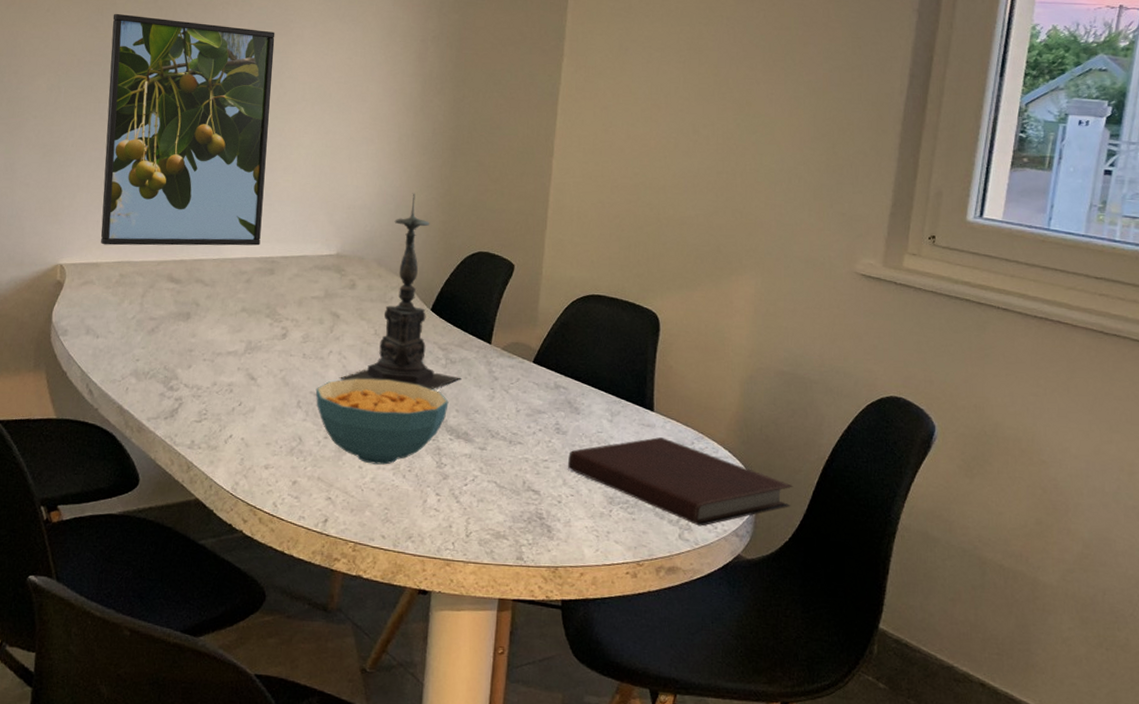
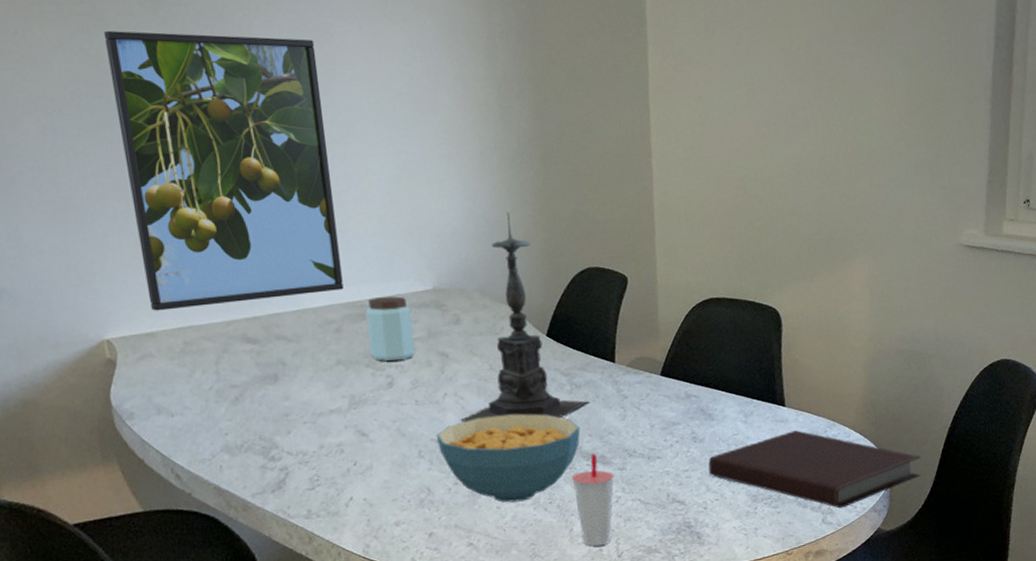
peanut butter: none [272,256,314,315] -> present [365,296,415,361]
cup: none [433,428,474,522] -> present [571,453,615,546]

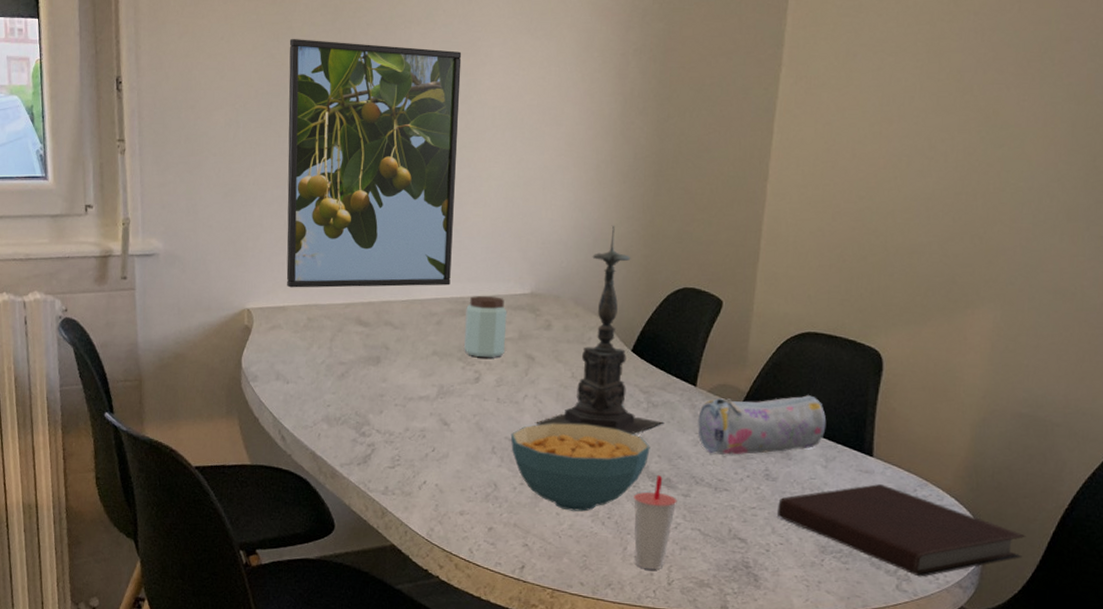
pencil case: none [621,357,740,426] -> present [698,395,827,455]

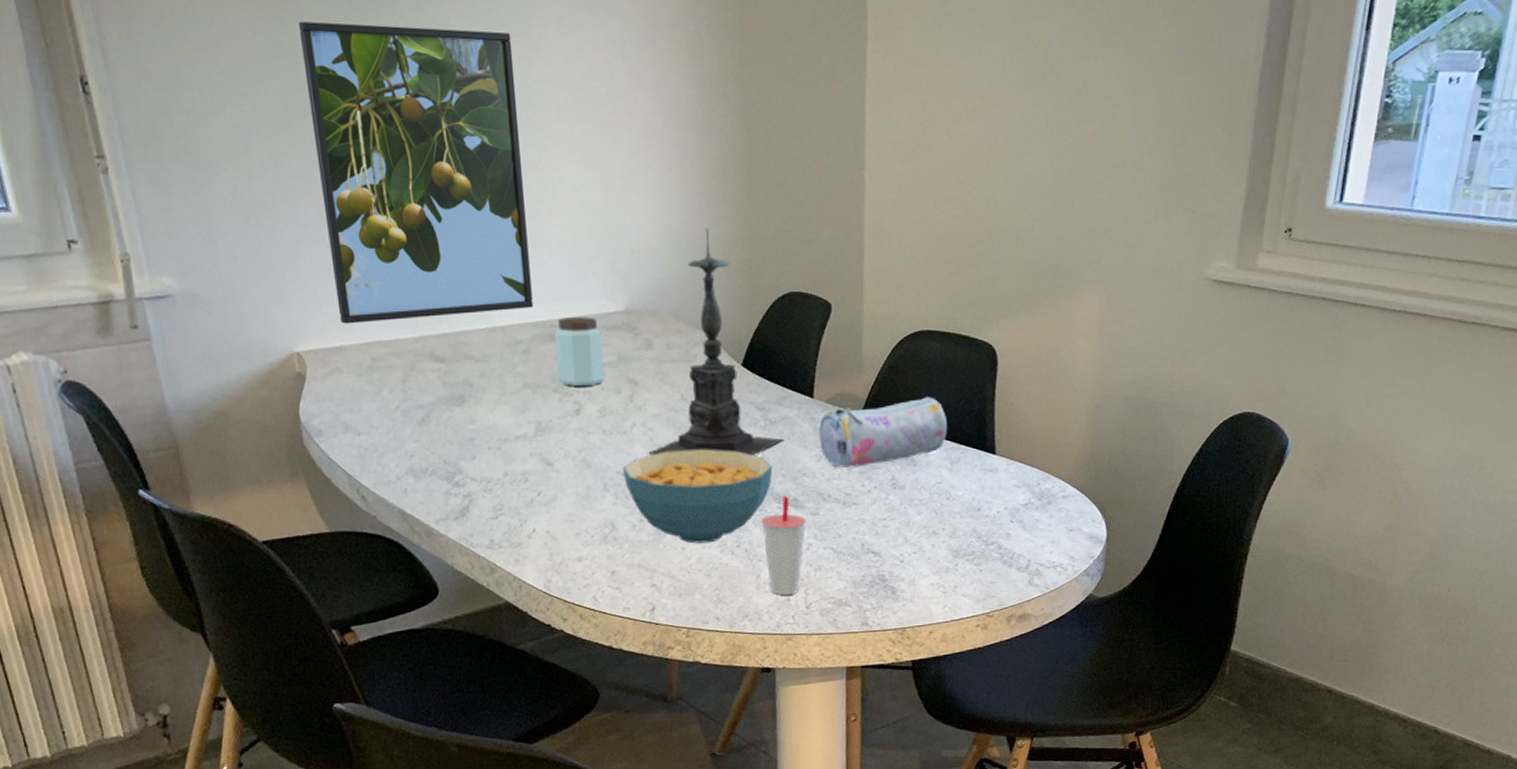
notebook: present [777,484,1027,577] -> none [908,481,1144,570]

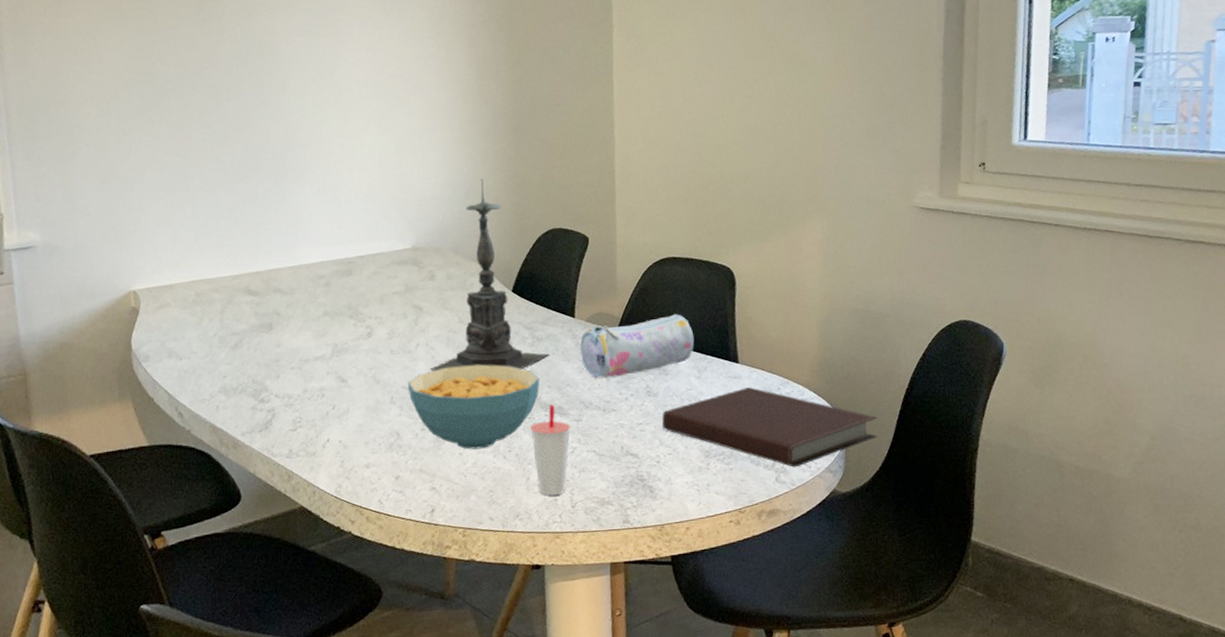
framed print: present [298,21,533,324] -> none [155,30,334,266]
peanut butter: present [555,317,604,386] -> none [352,254,393,313]
notebook: none [908,481,1144,570] -> present [662,387,878,468]

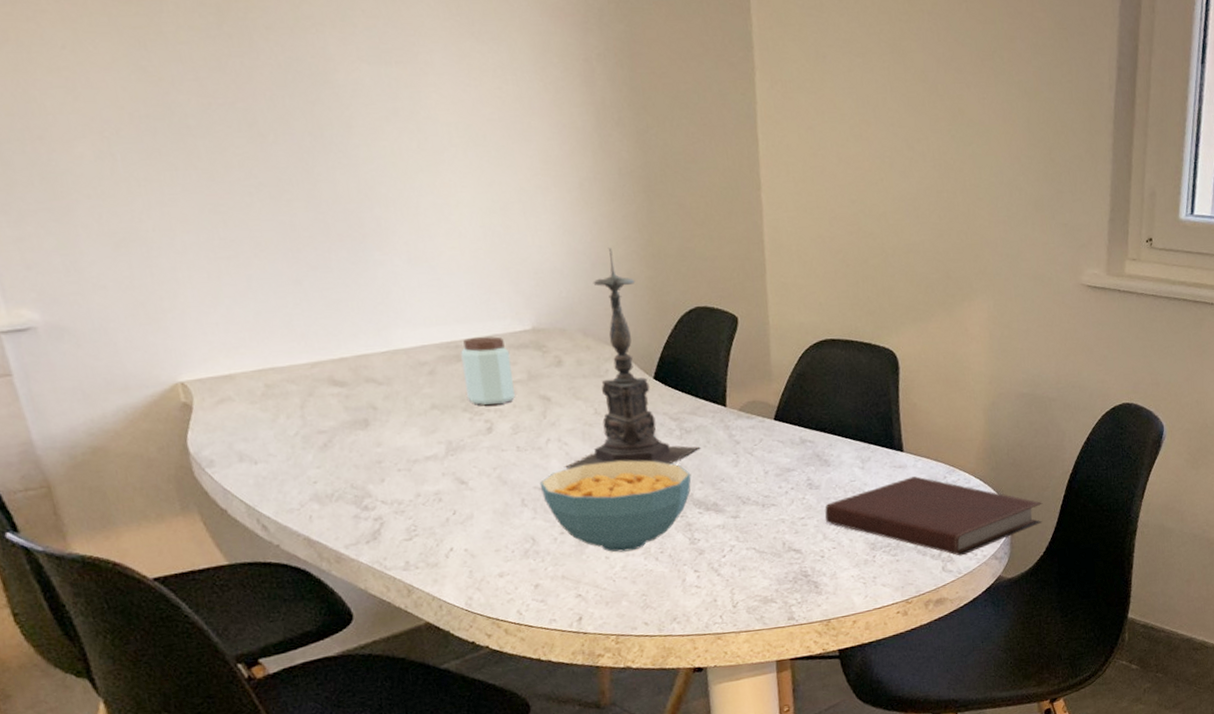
peanut butter: none [352,254,393,313] -> present [461,336,515,405]
cup: present [530,404,571,496] -> none [683,500,728,597]
pencil case: present [580,314,695,378] -> none [733,401,857,472]

